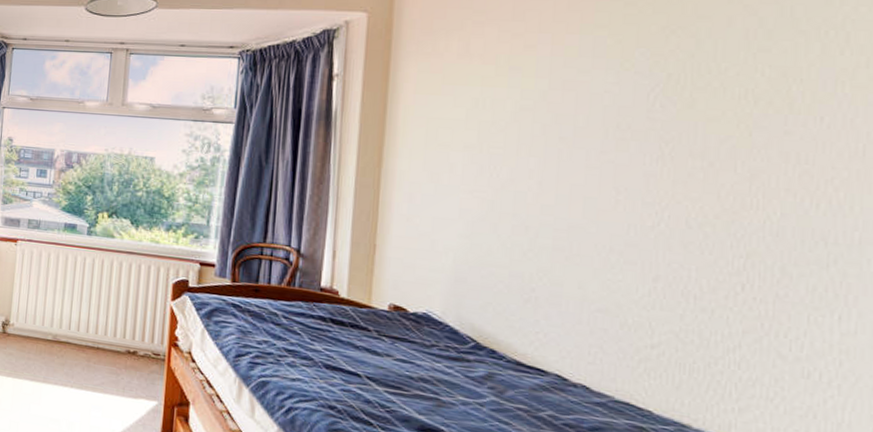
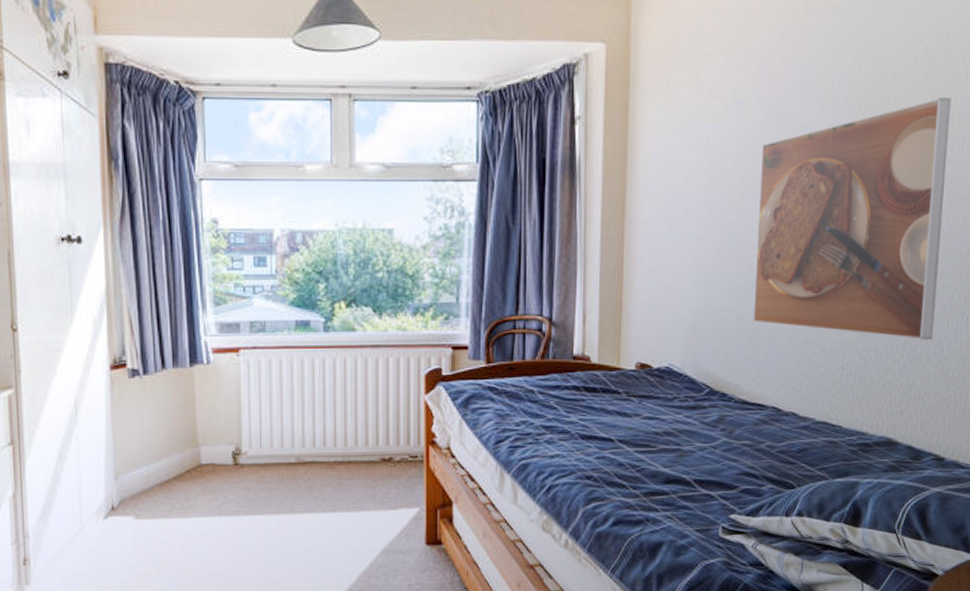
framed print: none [530,71,801,334] -> present [753,98,951,340]

